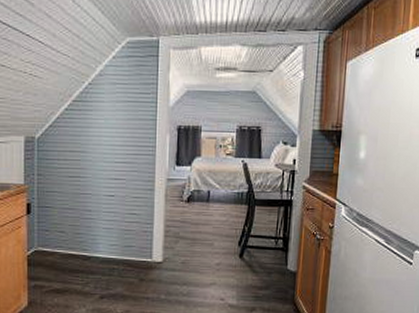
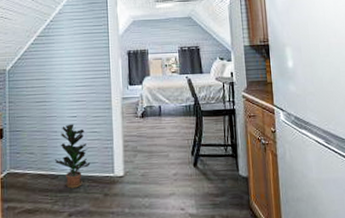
potted plant: none [87,203,127,271] -> present [54,124,91,189]

